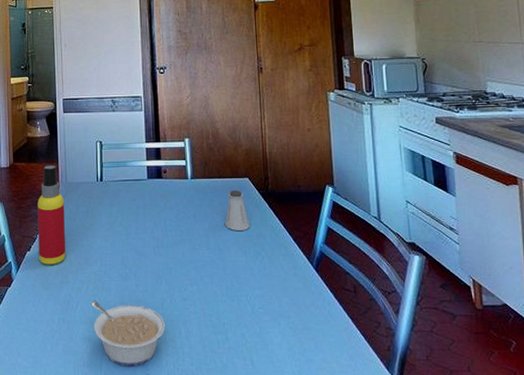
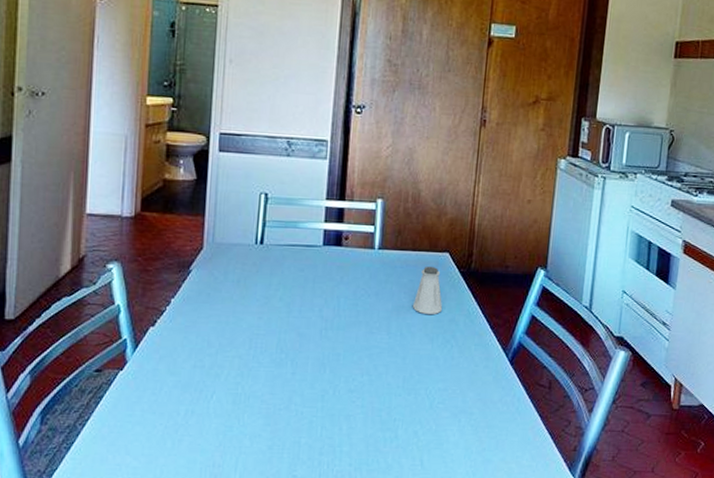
spray bottle: present [37,165,66,265] -> none [166,219,208,345]
legume: present [91,301,166,366] -> none [231,390,324,467]

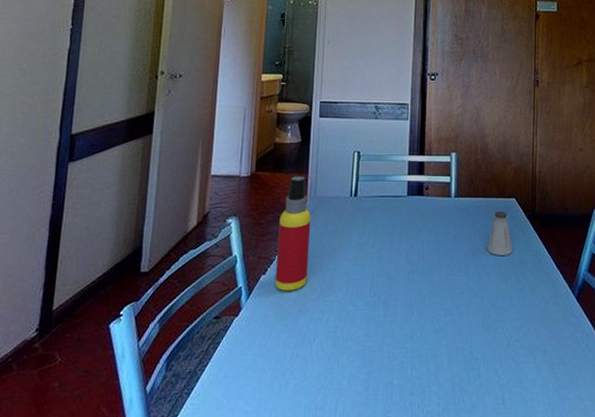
spray bottle: none [166,219,208,345] -> present [275,176,311,291]

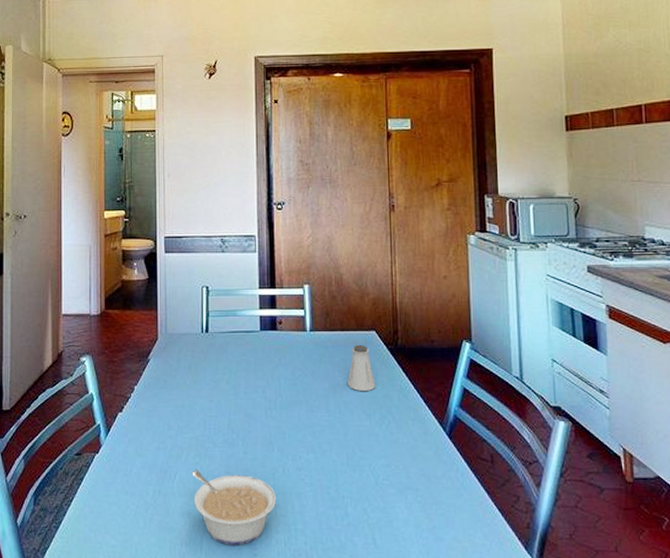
spray bottle: present [275,176,311,291] -> none [132,313,164,428]
legume: none [331,333,413,408] -> present [192,470,277,545]

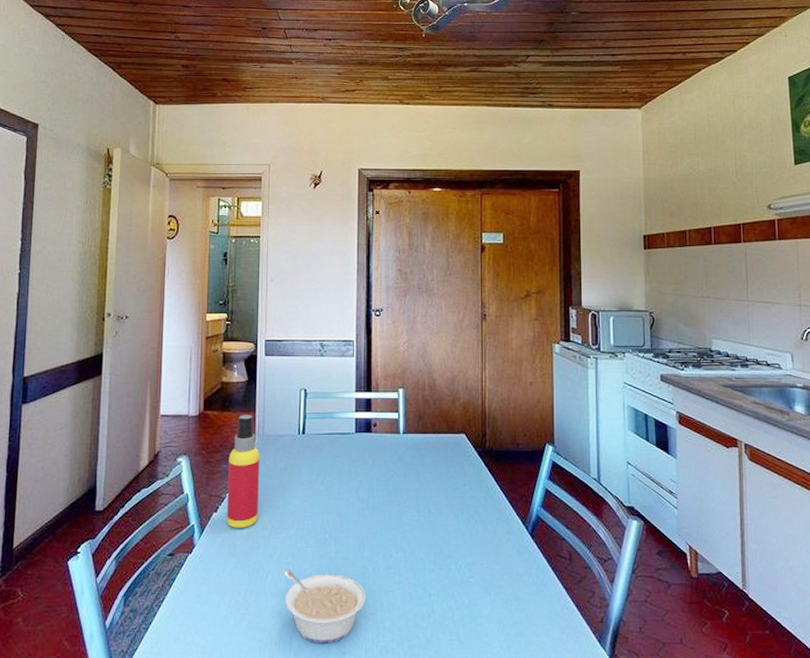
spray bottle: none [132,313,164,428] -> present [227,415,260,528]
saltshaker: present [348,344,376,392] -> none [438,446,464,493]

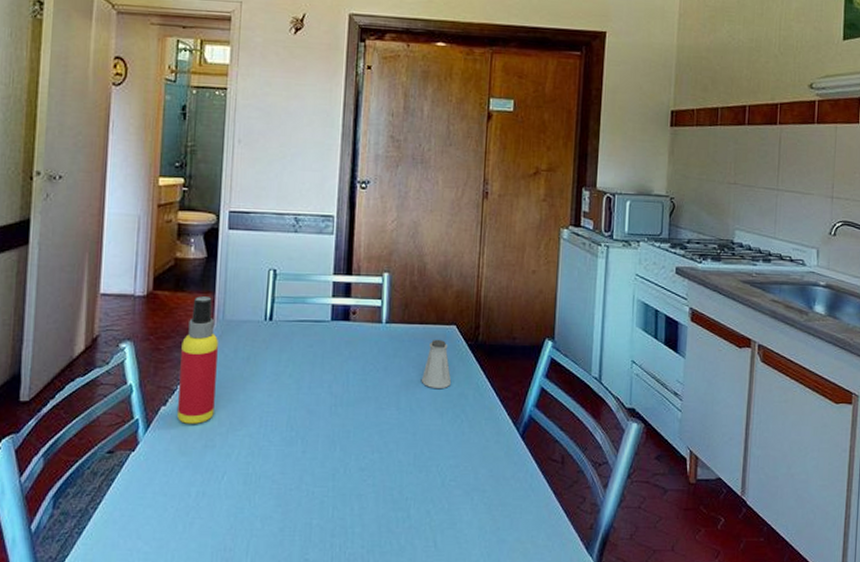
legume: present [284,569,366,644] -> none [242,470,335,550]
saltshaker: none [438,446,464,493] -> present [422,339,452,390]

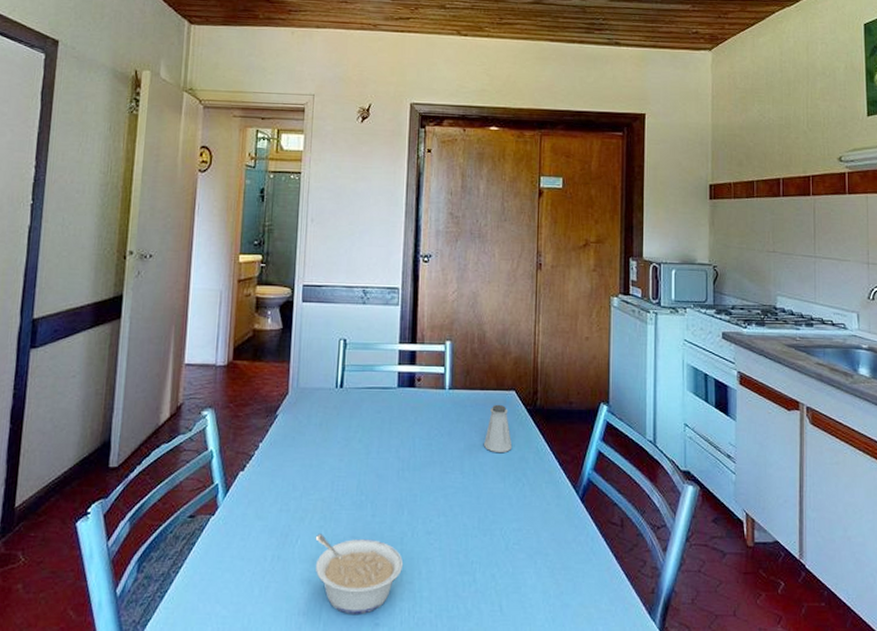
spray bottle: present [177,296,218,424] -> none [254,365,293,488]
legume: none [242,470,335,550] -> present [315,534,404,614]

